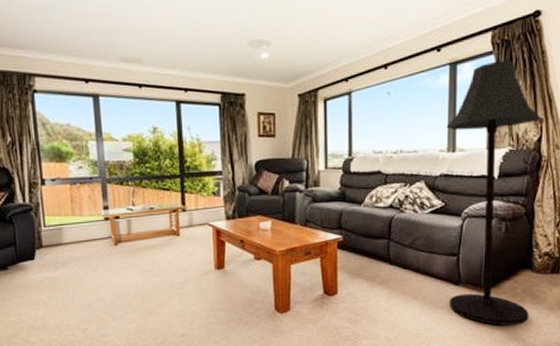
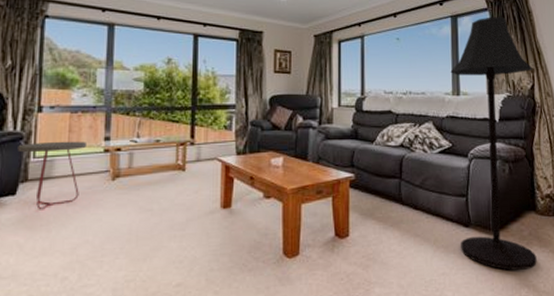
side table: none [29,210,89,273] -> present [17,141,88,210]

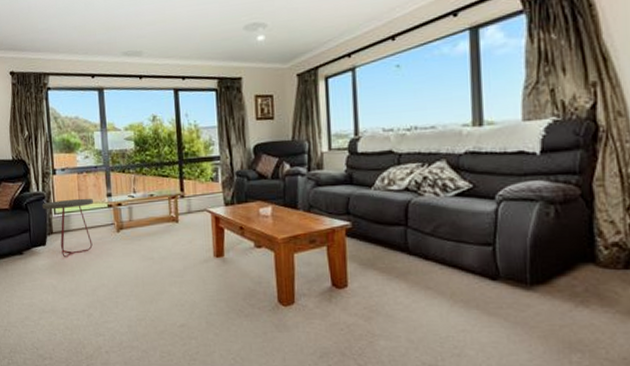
floor lamp: present [450,17,537,271] -> none [469,18,596,333]

